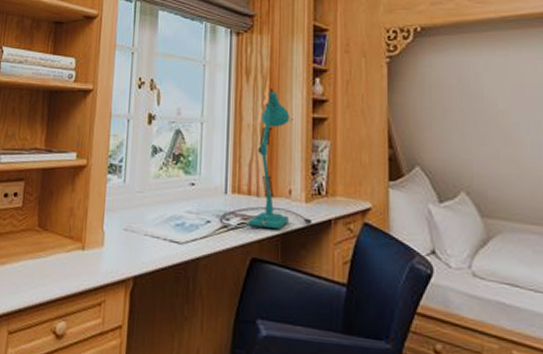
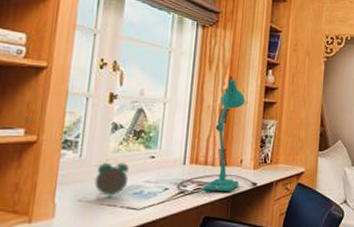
alarm clock: none [138,183,170,228] -> present [94,157,129,198]

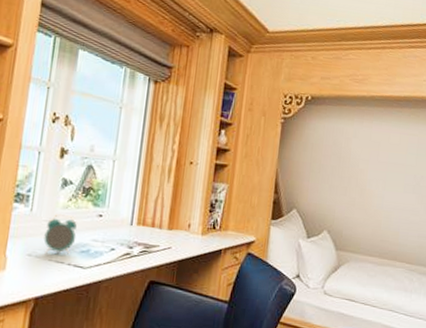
desk lamp: present [177,75,257,195] -> none [123,134,205,258]

